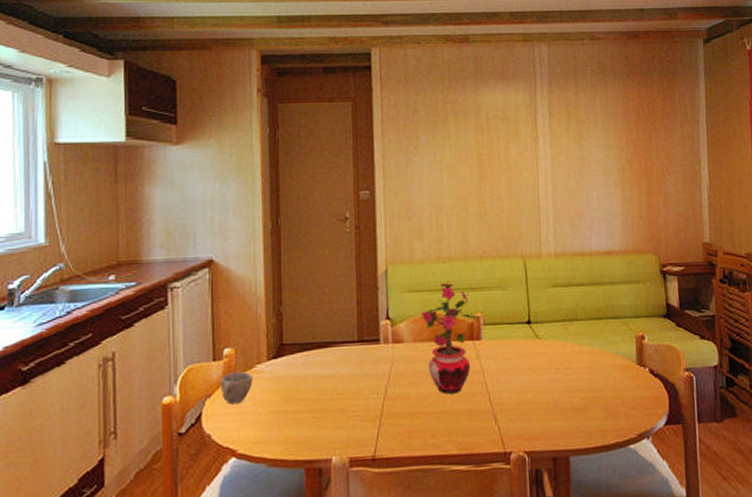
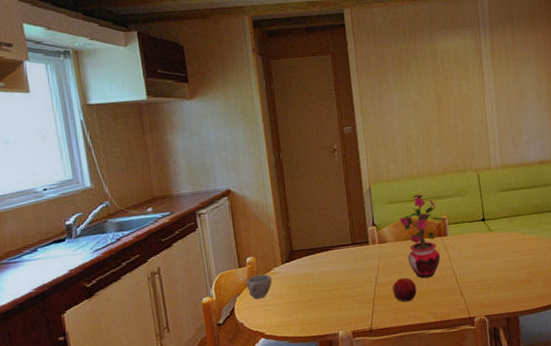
fruit: none [405,391,438,425] -> present [392,277,417,303]

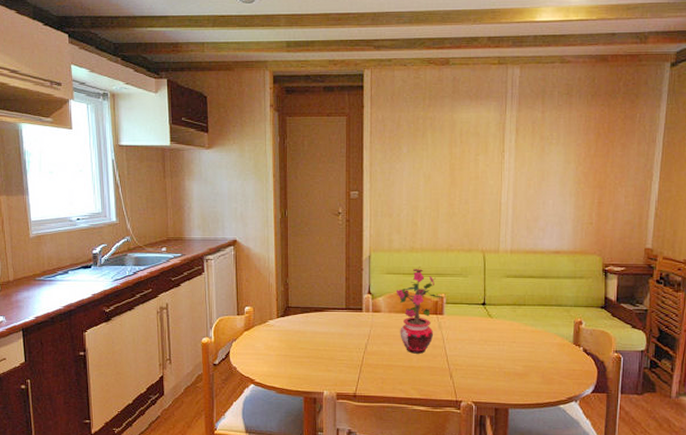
cup: present [246,274,272,300] -> none [242,325,266,347]
fruit: present [392,277,417,303] -> none [380,350,406,374]

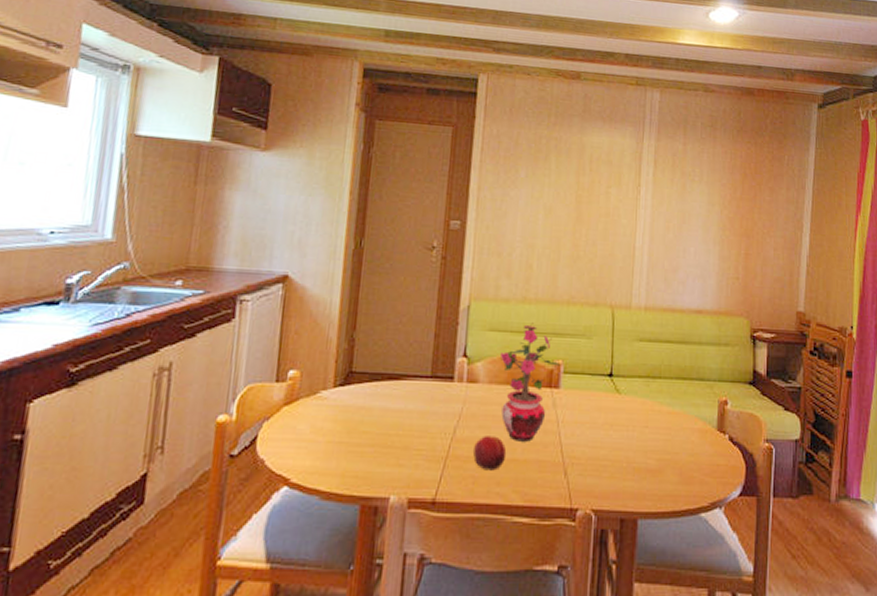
fruit: none [380,350,406,374] -> present [472,436,507,471]

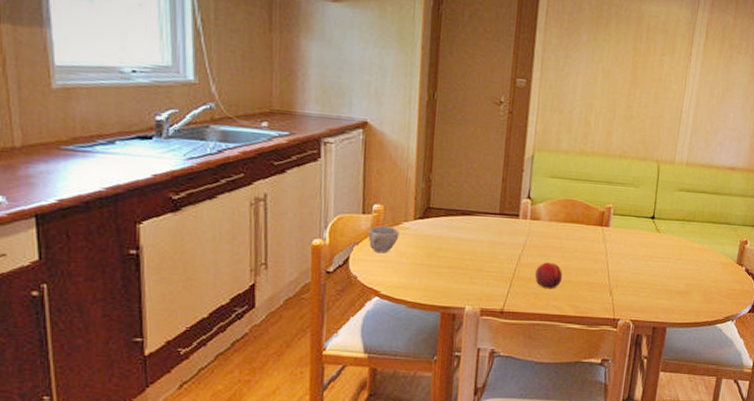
cup: none [280,396,316,430] -> present [368,226,399,253]
potted plant: present [499,323,561,442] -> none [559,172,611,268]

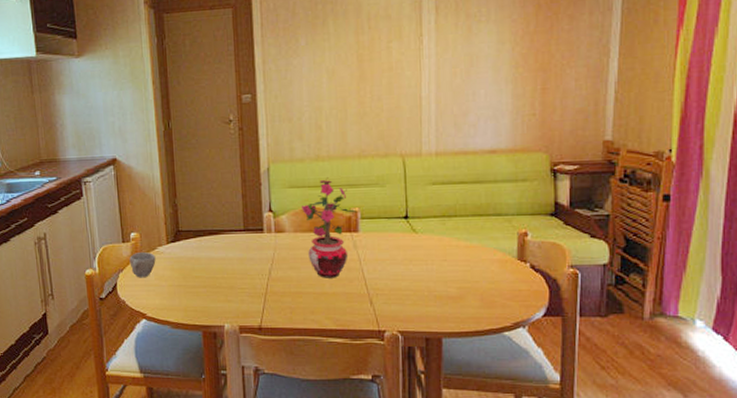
fruit: present [534,262,563,289] -> none [287,275,317,303]
potted plant: none [559,172,611,268] -> present [301,177,358,278]

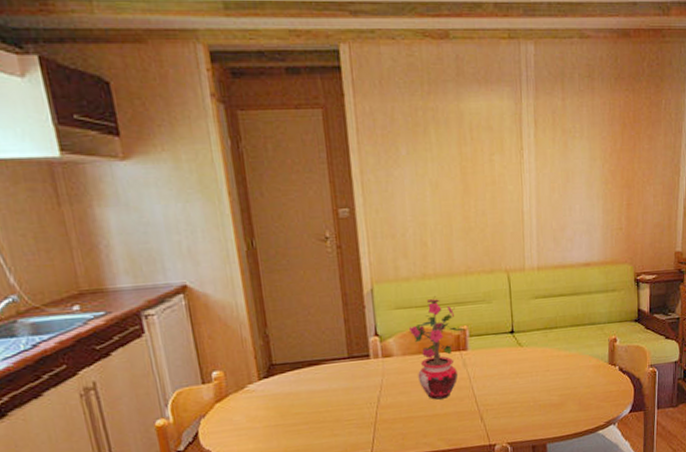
cup: present [129,252,156,278] -> none [212,392,247,423]

